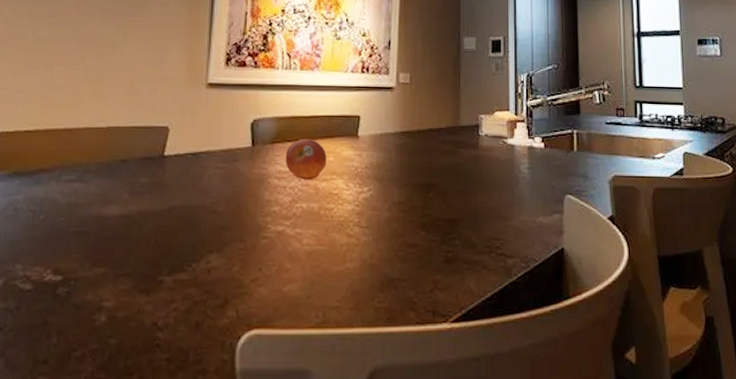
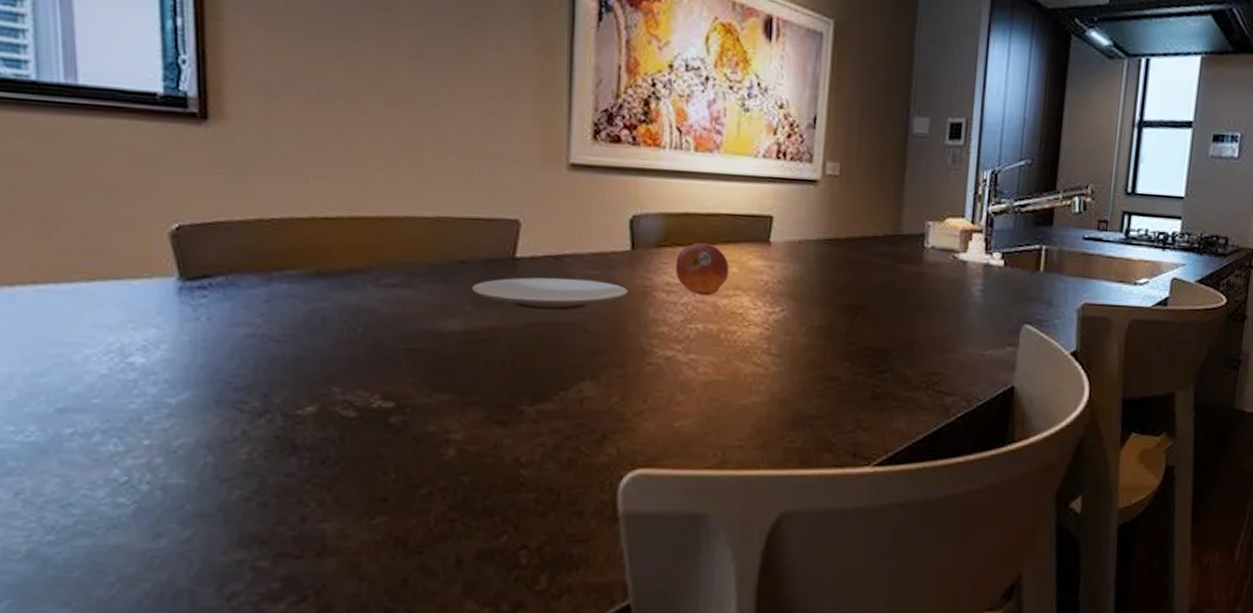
plate: none [129,170,248,196] -> present [472,277,628,310]

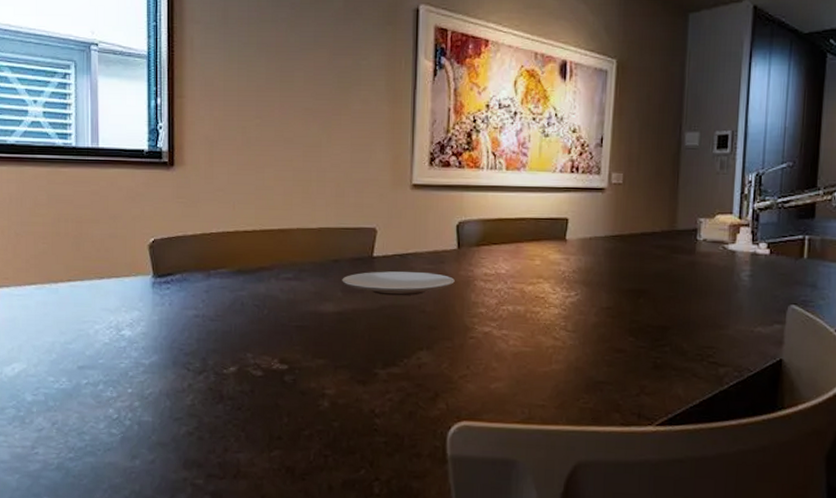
fruit: present [675,242,729,296] -> none [491,241,533,284]

